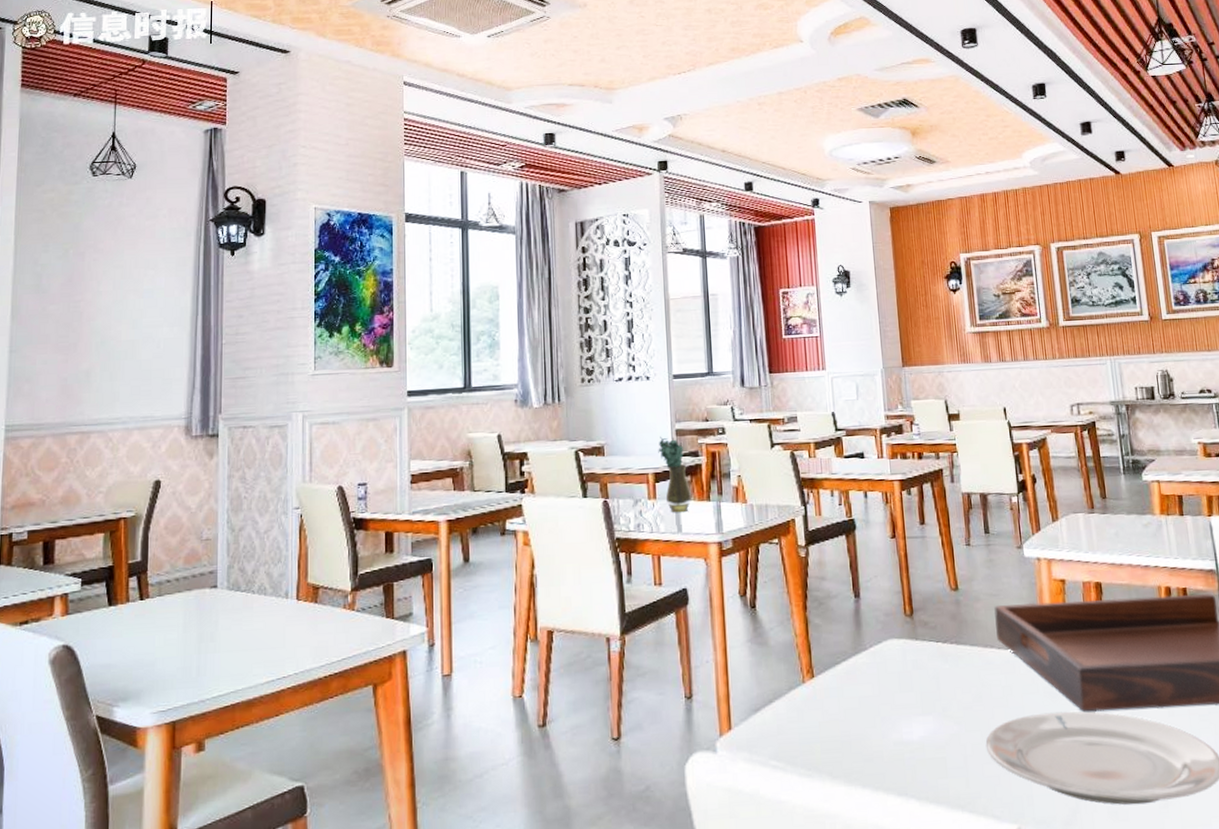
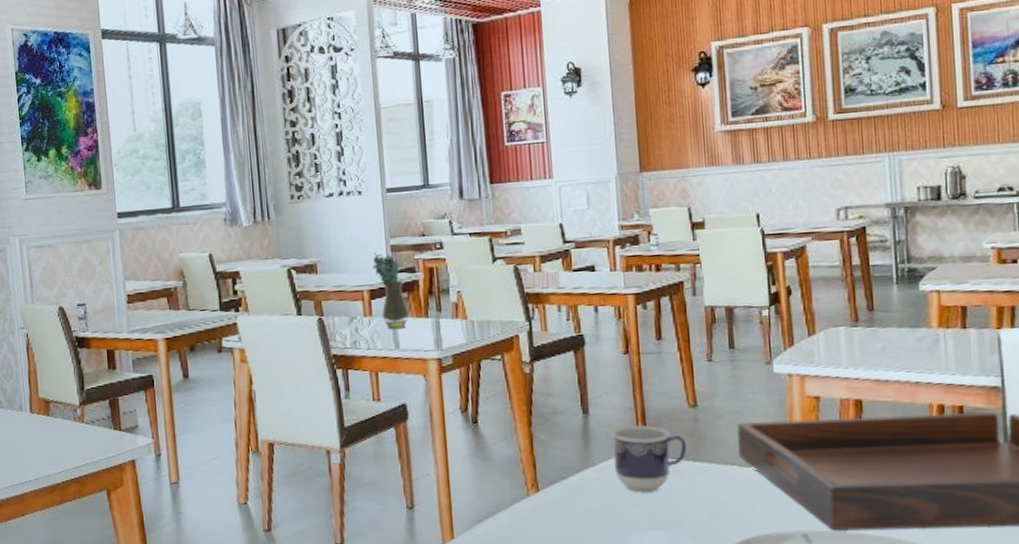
cup: none [881,608,950,676] -> present [612,425,687,492]

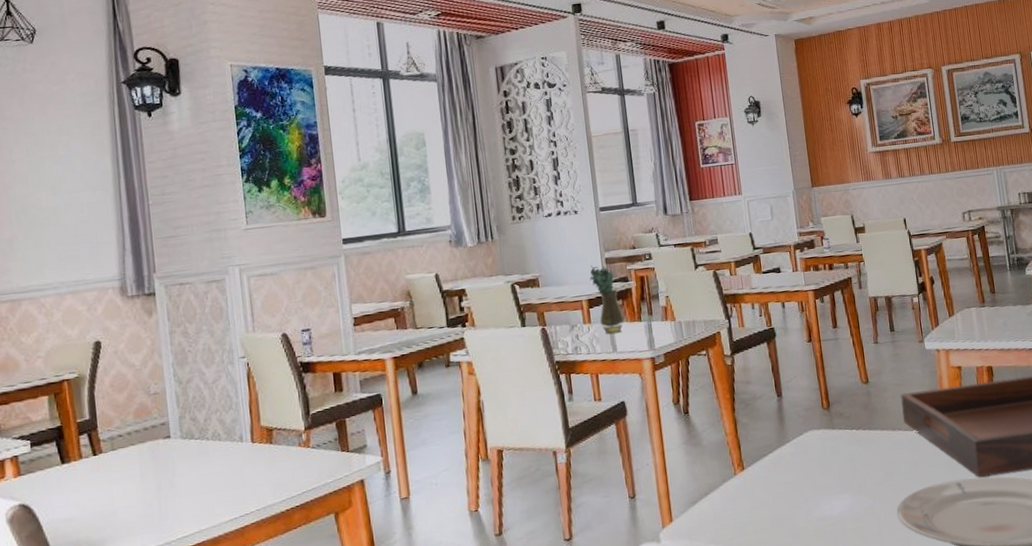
cup: present [612,425,687,492] -> none [802,402,863,461]

